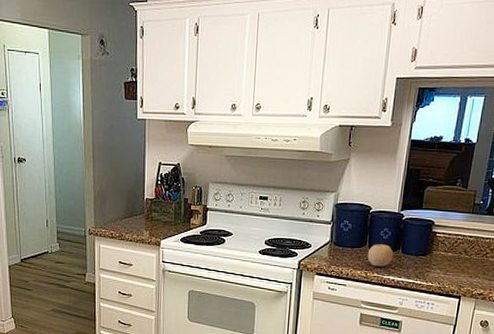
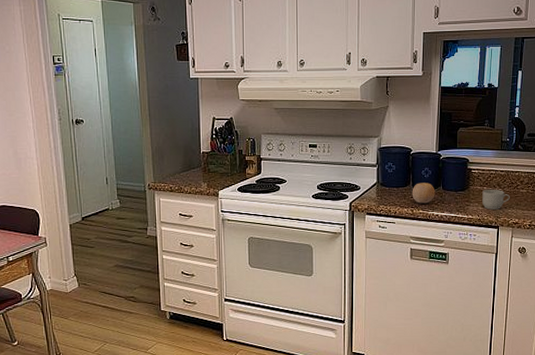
mug: none [445,255,477,278] -> present [482,189,510,210]

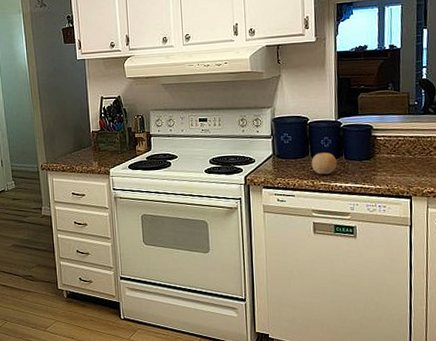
mug: present [482,189,510,210] -> none [390,156,422,179]

